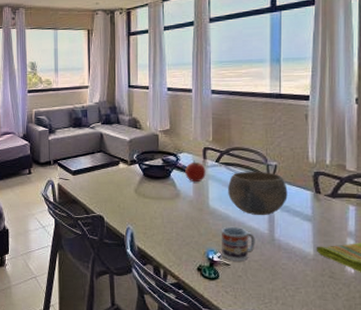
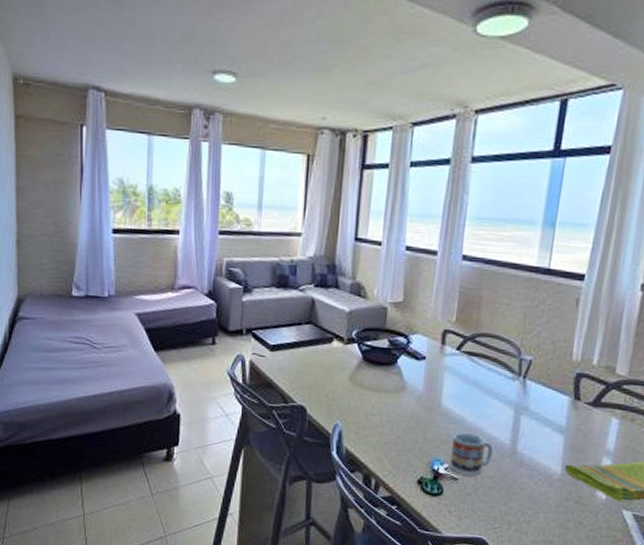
apple: present [185,160,206,181] -> none [416,345,443,373]
bowl: present [228,172,288,215] -> none [466,365,541,422]

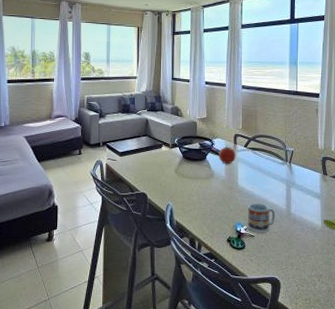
apple: none [416,345,443,373] -> present [219,145,236,164]

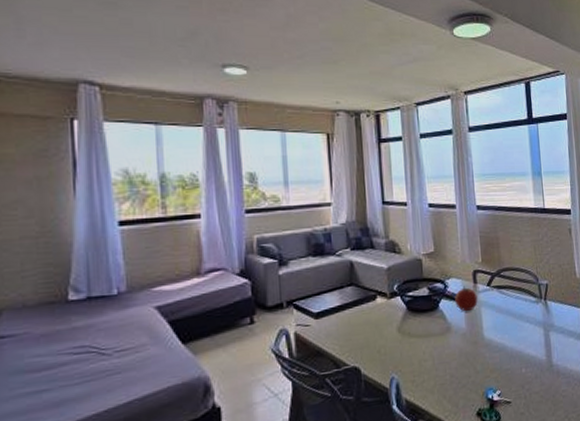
cup: present [248,204,276,233] -> none [499,357,535,398]

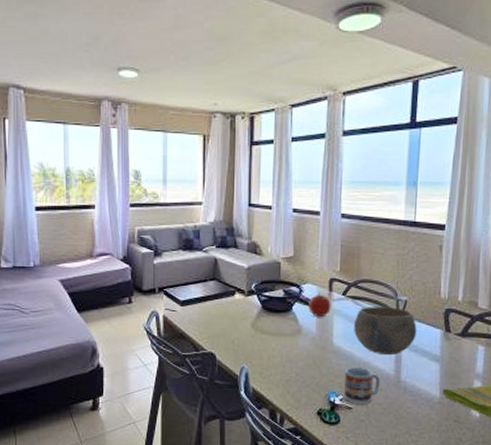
cup: none [499,357,535,398] -> present [344,367,381,405]
bowl: none [502,292,561,341] -> present [354,307,417,355]

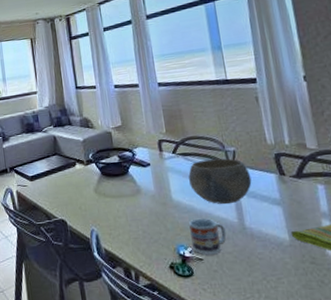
apple: present [308,292,331,316] -> none [142,154,165,176]

